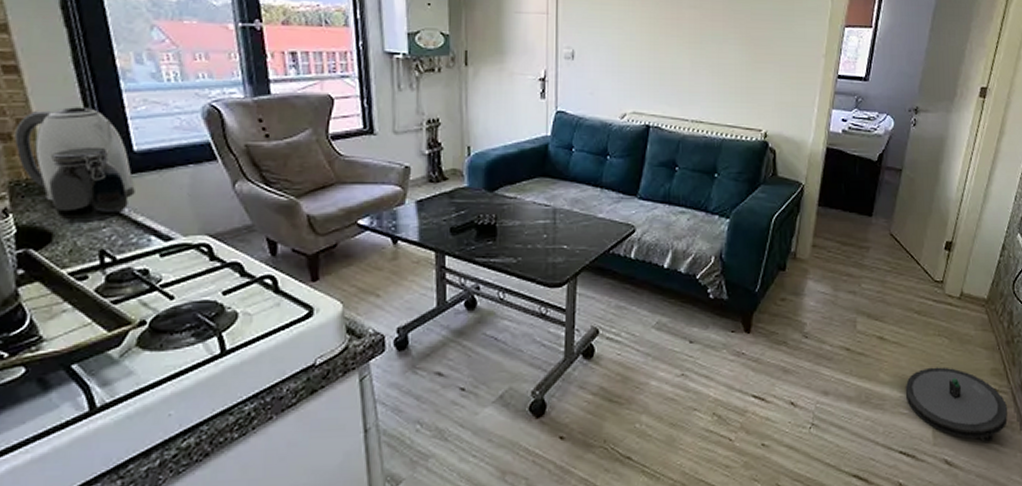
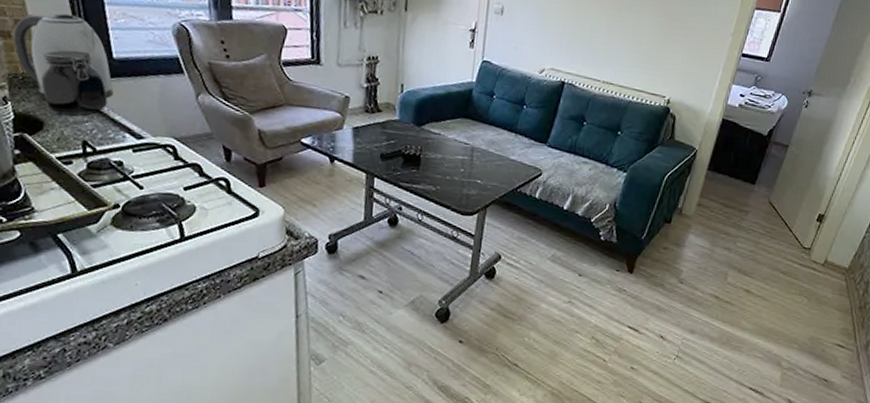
robot vacuum: present [905,367,1008,444] -> none [761,321,851,390]

